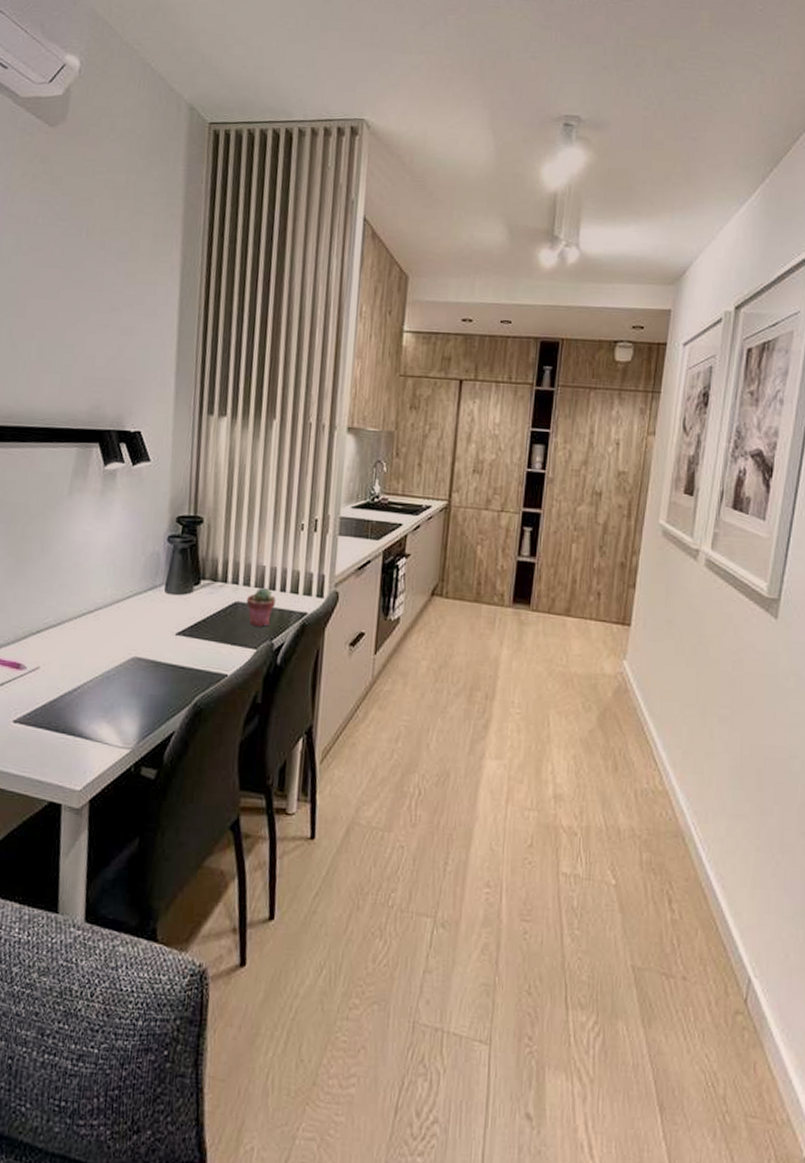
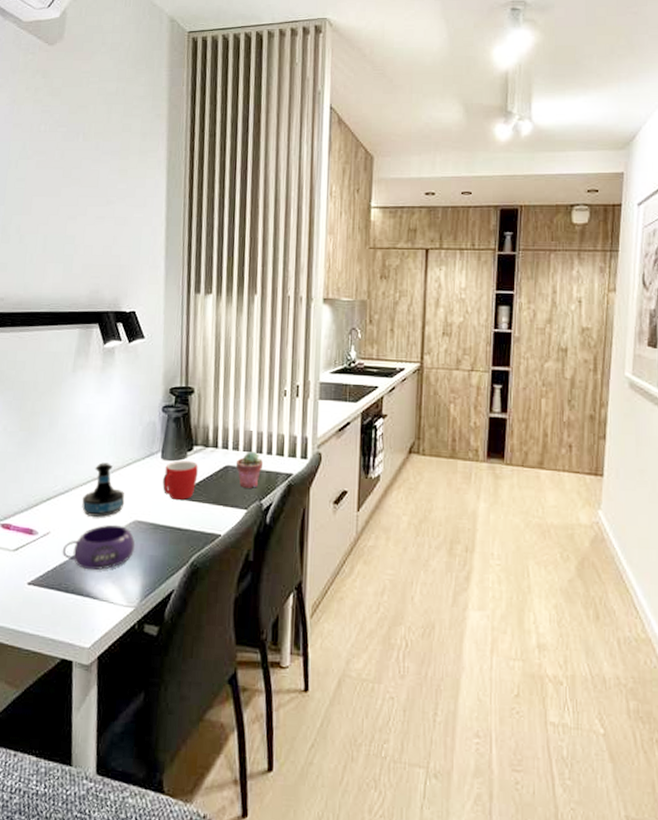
bowl: none [52,660,135,709] -> present [62,524,136,571]
tequila bottle: none [75,594,124,653] -> present [82,462,125,517]
mug: none [165,595,205,637] -> present [162,461,198,500]

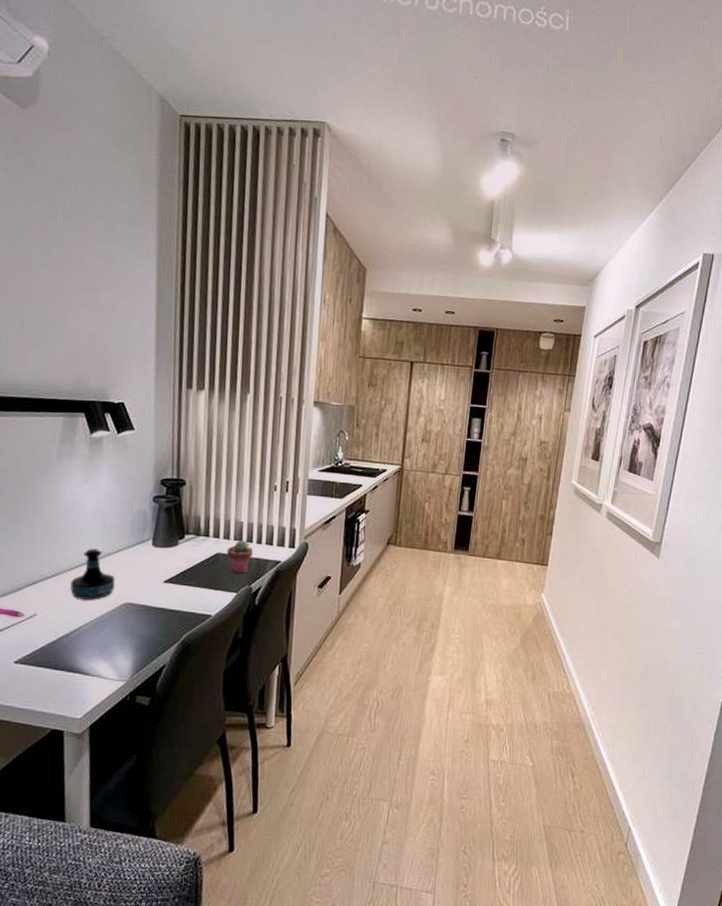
bowl: present [62,524,136,571] -> none [50,606,127,649]
mug: present [162,461,198,500] -> none [154,548,190,584]

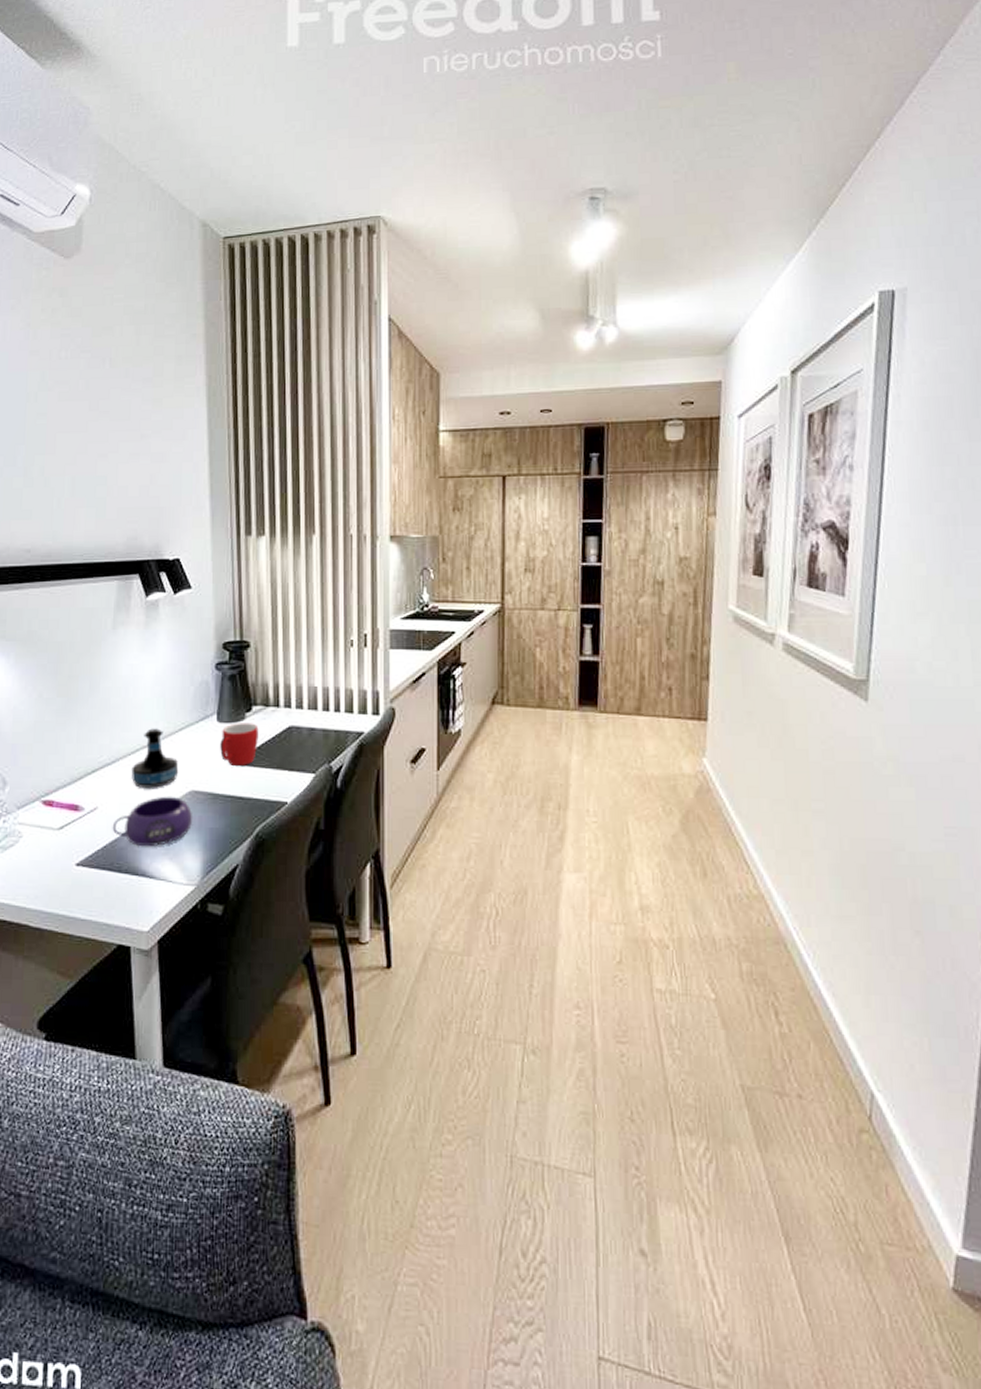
bowl: none [50,606,127,649] -> present [112,796,193,847]
mug: none [154,548,190,584] -> present [220,723,259,765]
potted succulent: present [226,540,254,574] -> none [300,708,331,750]

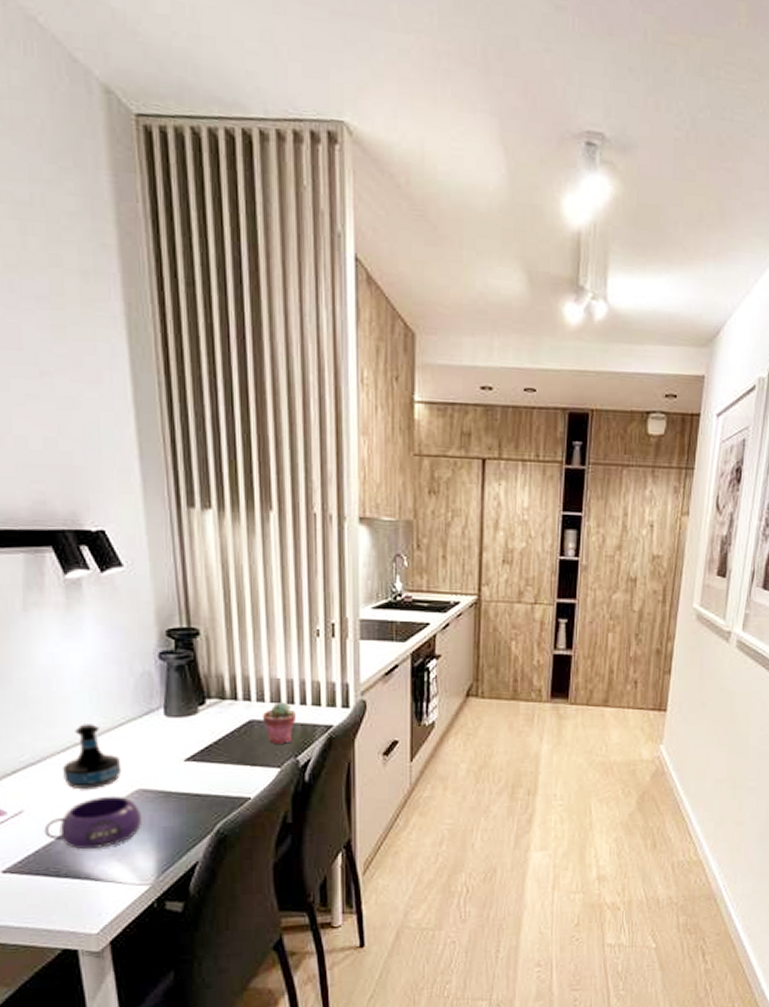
mug: present [220,723,259,765] -> none [170,717,215,762]
potted succulent: none [300,708,331,750] -> present [262,701,297,744]

